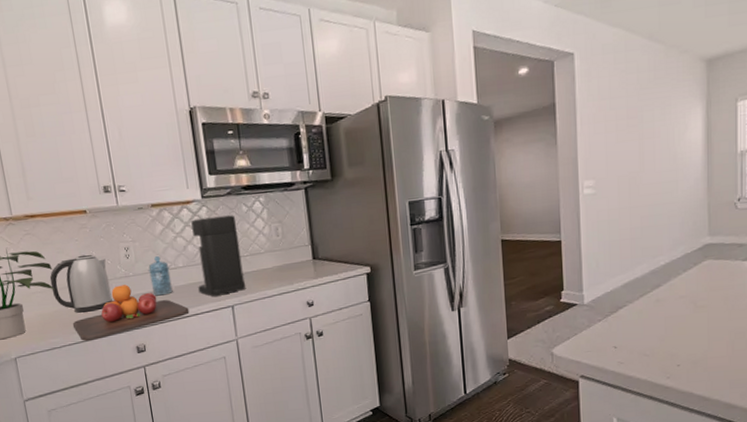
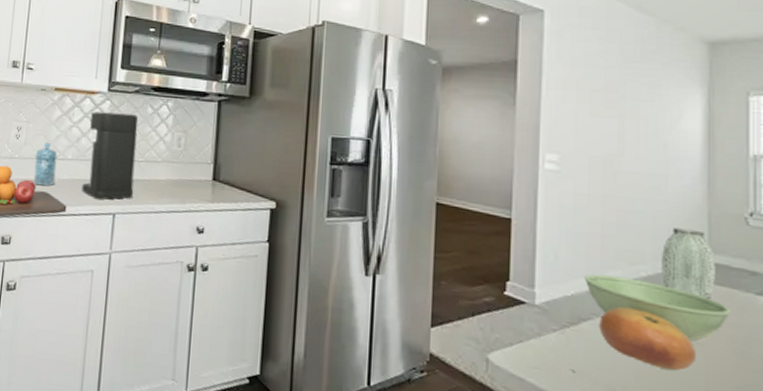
bowl: none [619,268,725,307] -> present [584,273,731,343]
fruit: none [632,290,701,331] -> present [599,306,695,371]
vase: none [675,220,714,273] -> present [662,228,715,300]

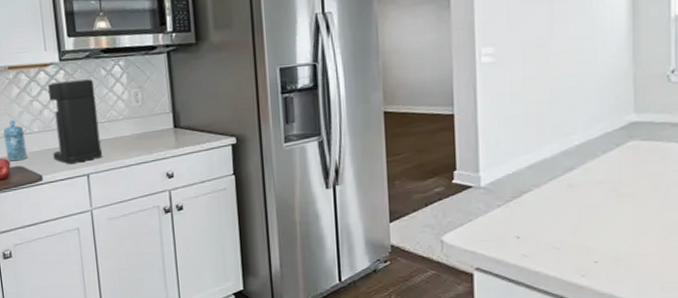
bowl: present [584,273,731,343] -> none [523,148,655,195]
fruit: present [599,306,695,371] -> none [539,174,624,222]
vase: present [662,228,715,300] -> none [592,94,641,156]

